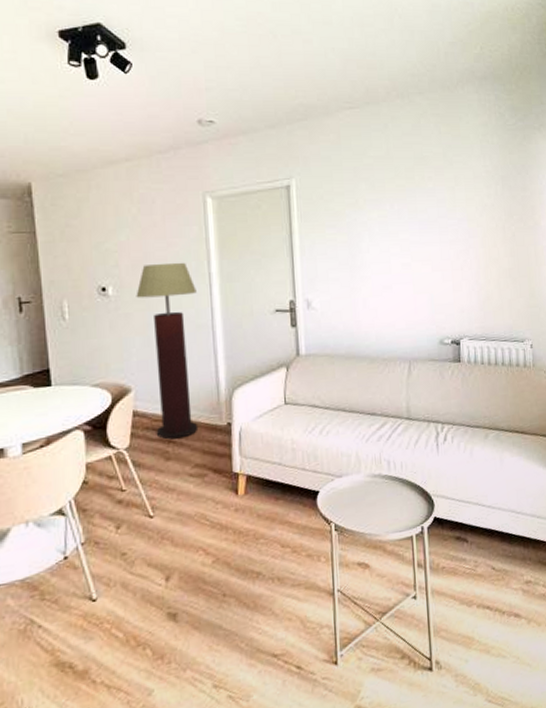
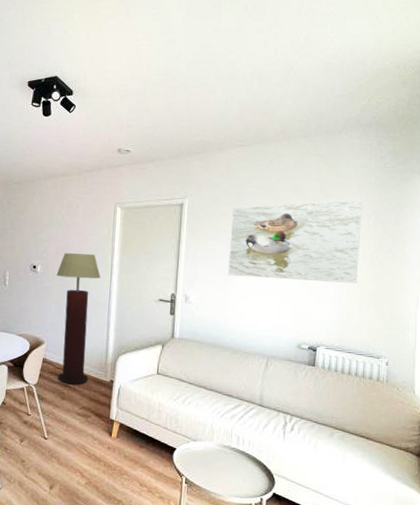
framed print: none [348,164,493,269] -> present [228,199,364,284]

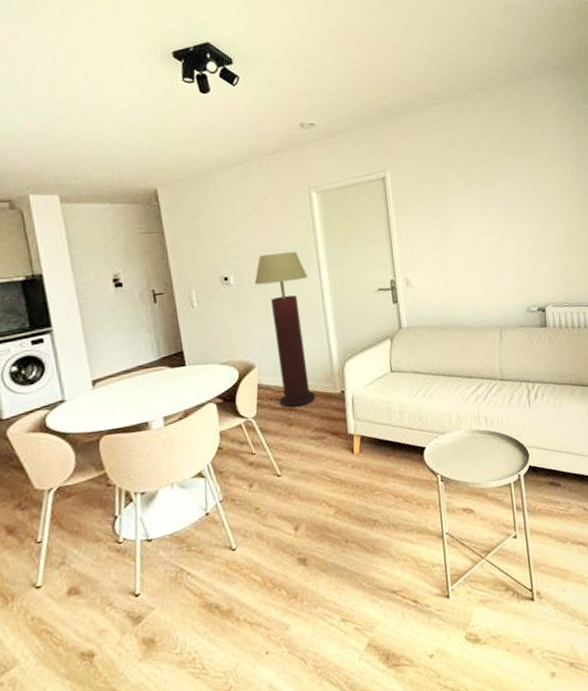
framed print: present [228,199,364,284] -> none [437,147,572,249]

